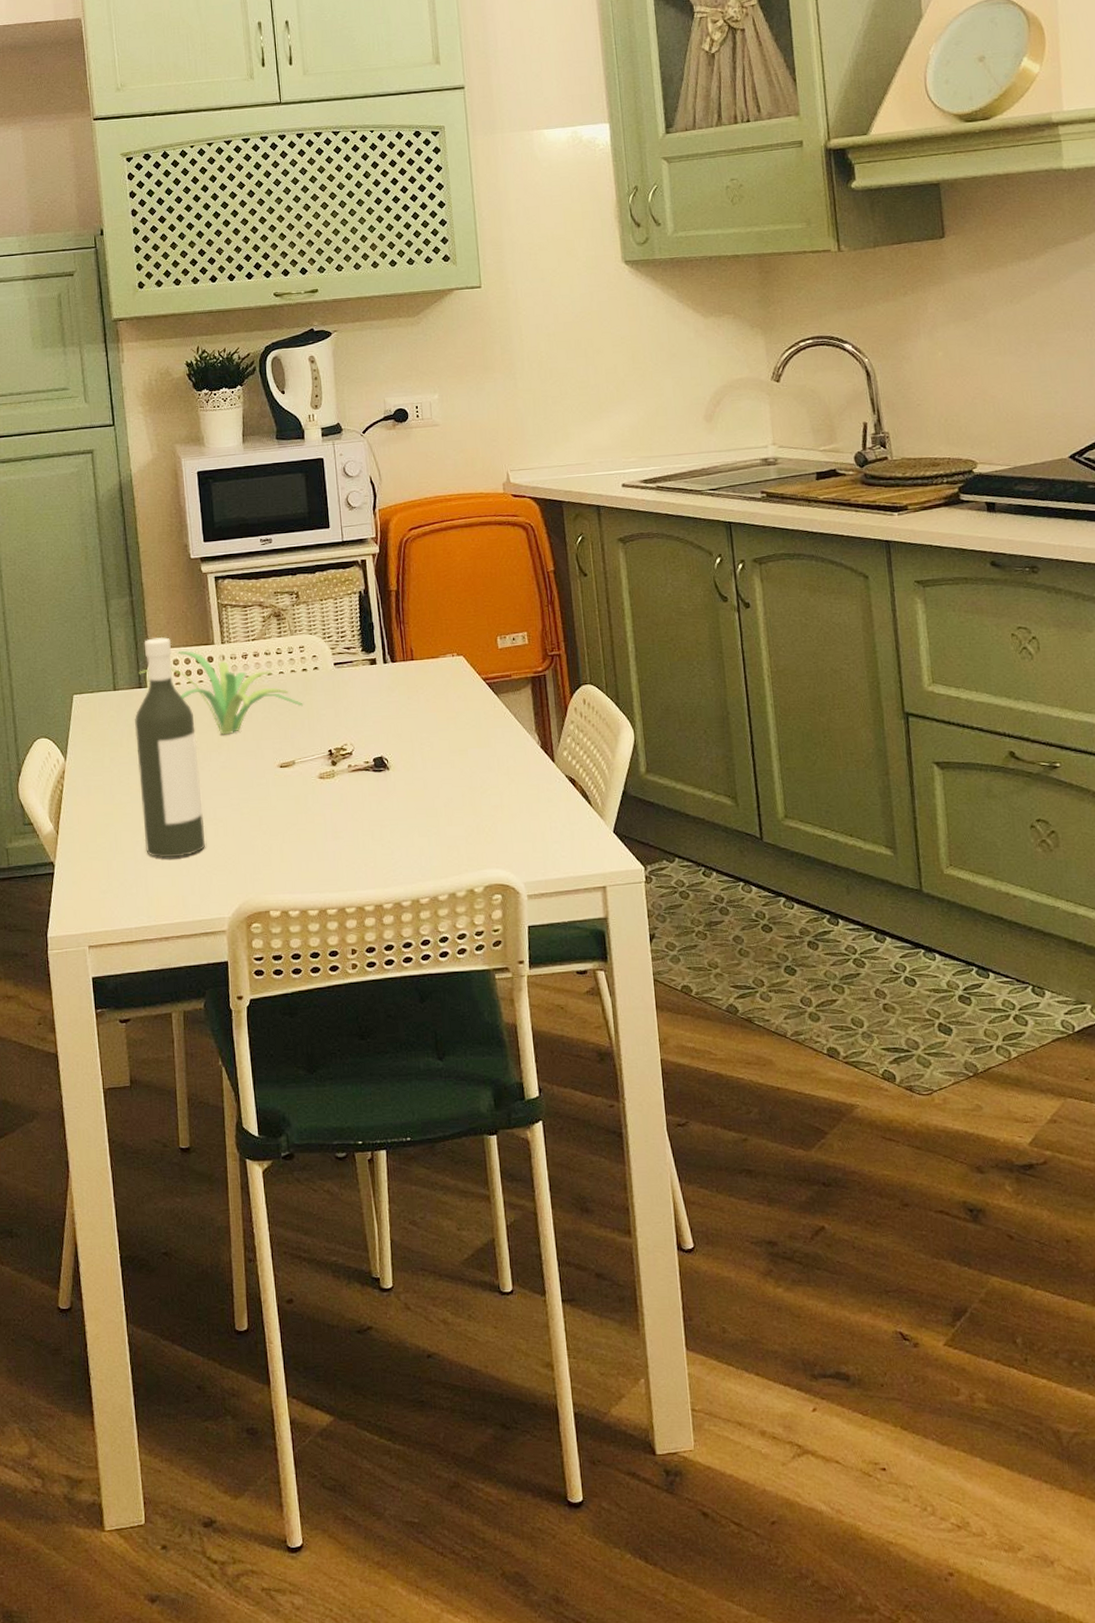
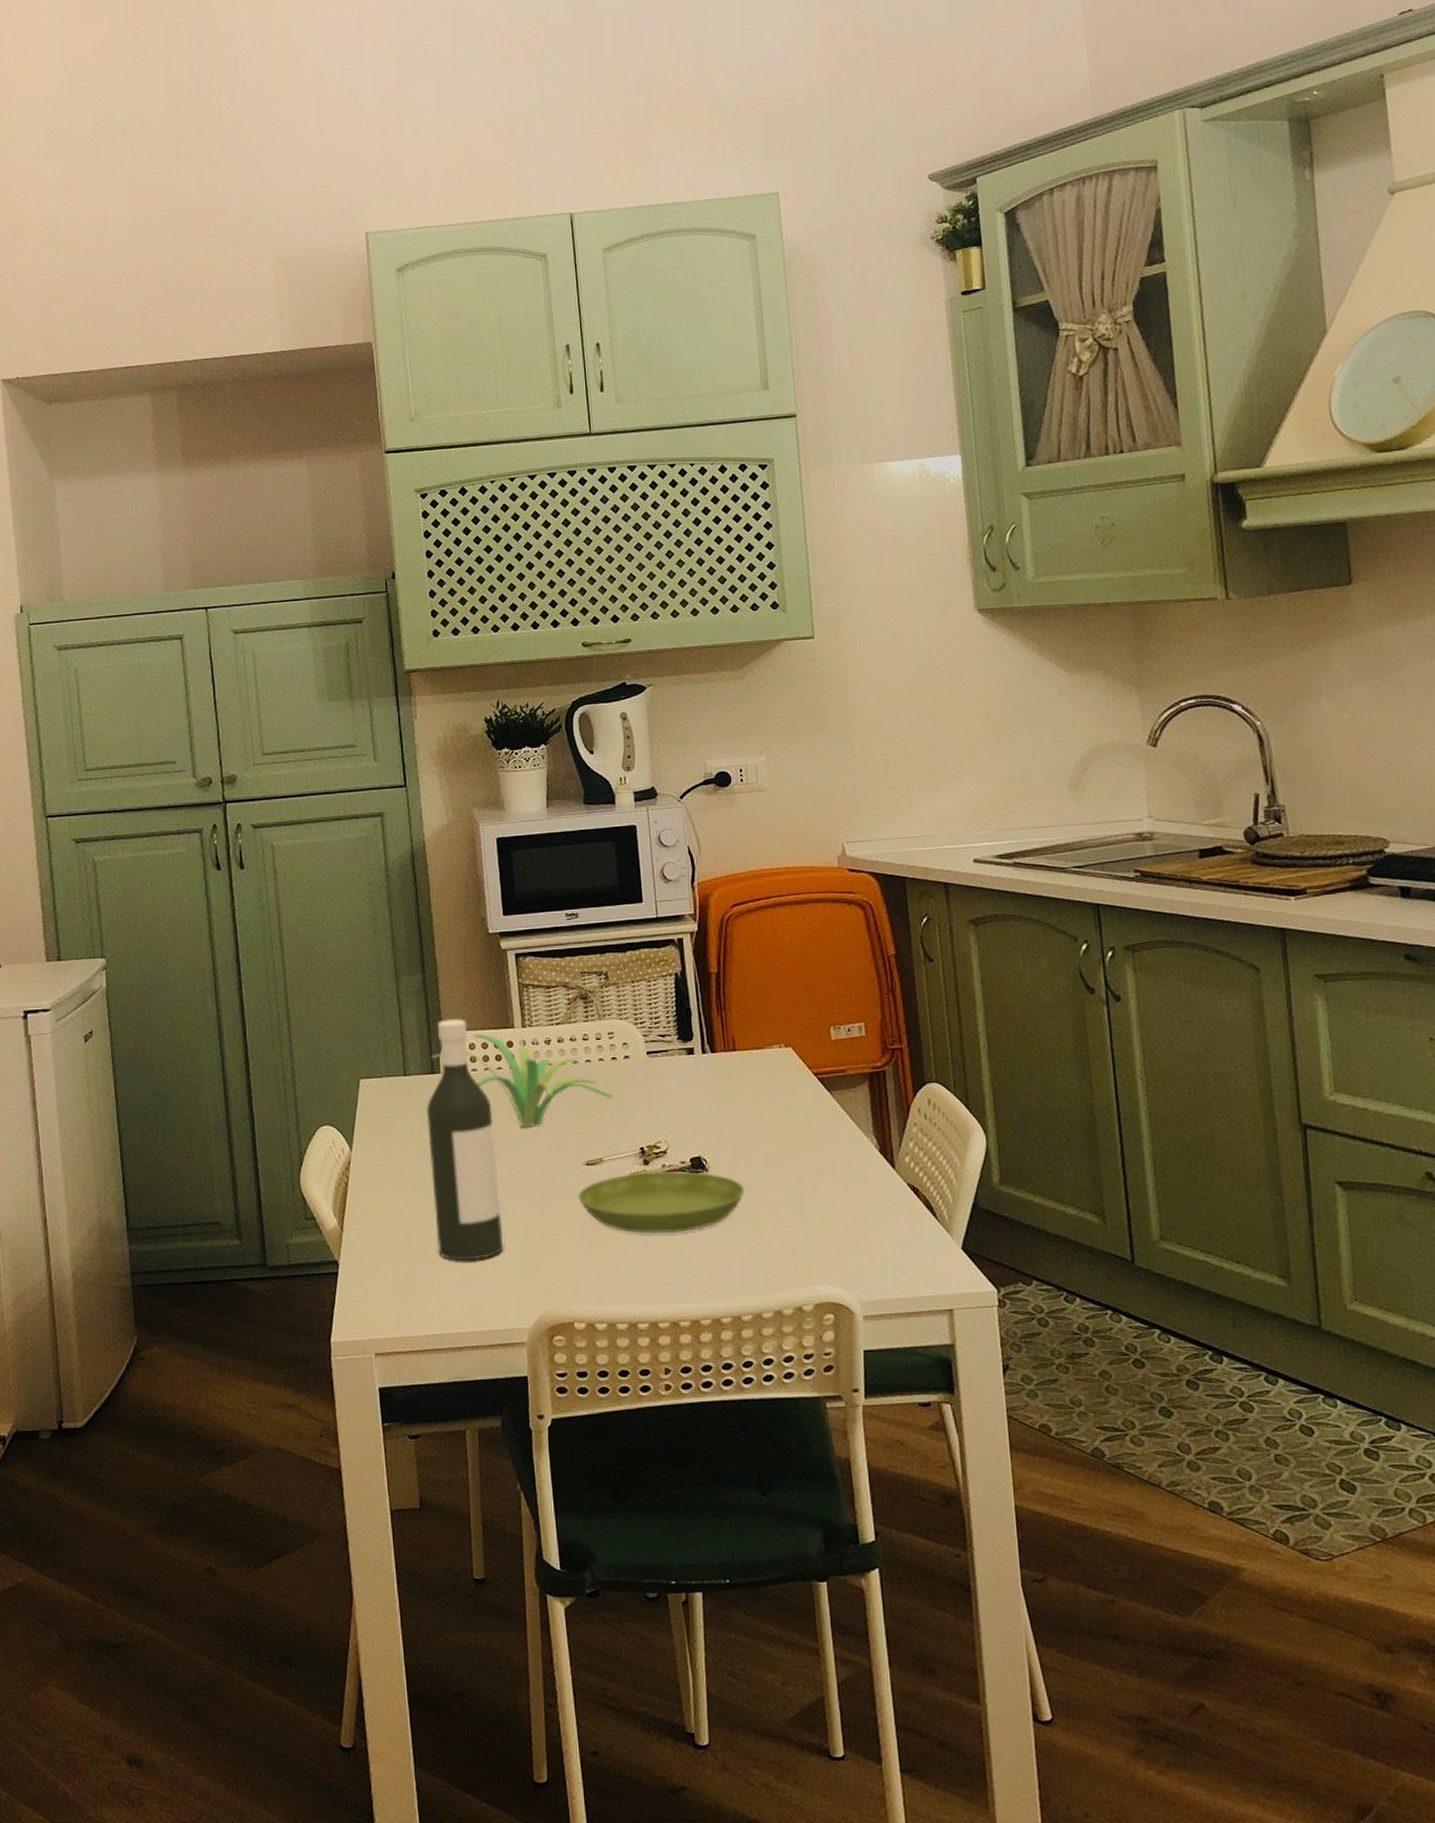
saucer: none [272,770,423,828] -> present [578,1170,745,1234]

